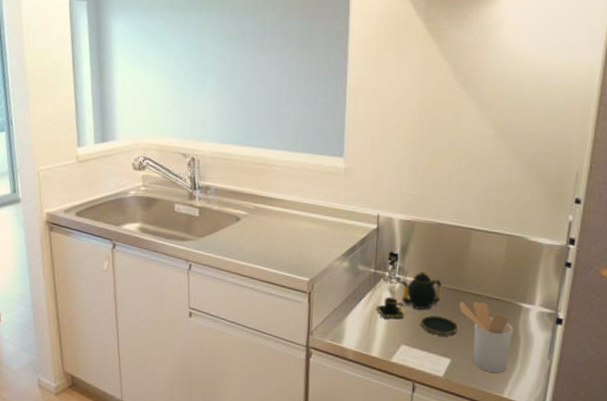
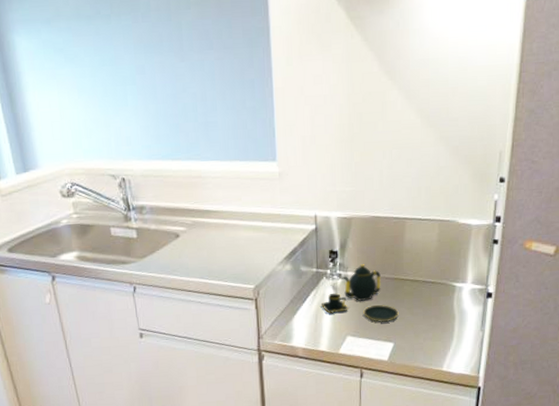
utensil holder: present [459,301,514,373] -> none [398,287,449,350]

